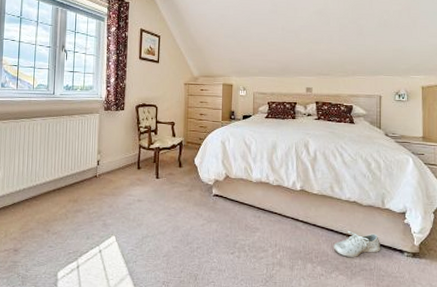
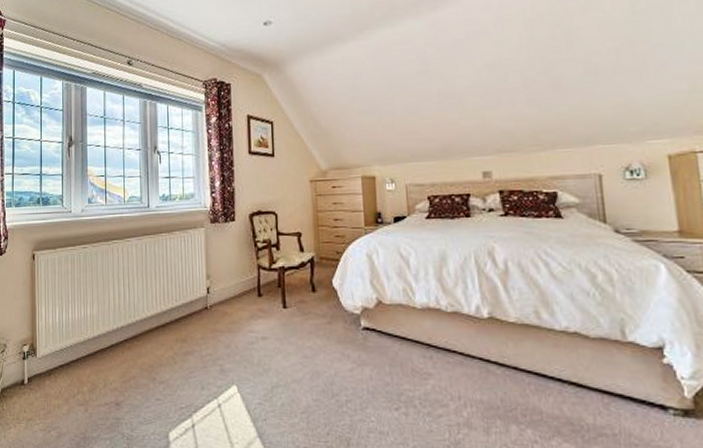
shoe: present [333,230,380,257] -> none [548,375,627,416]

